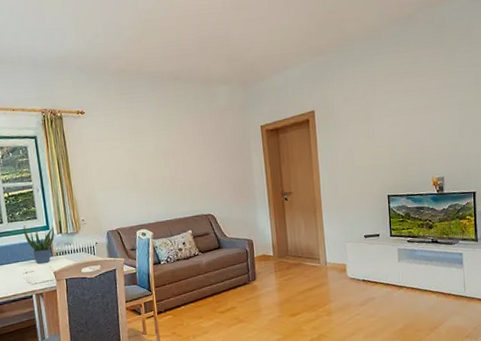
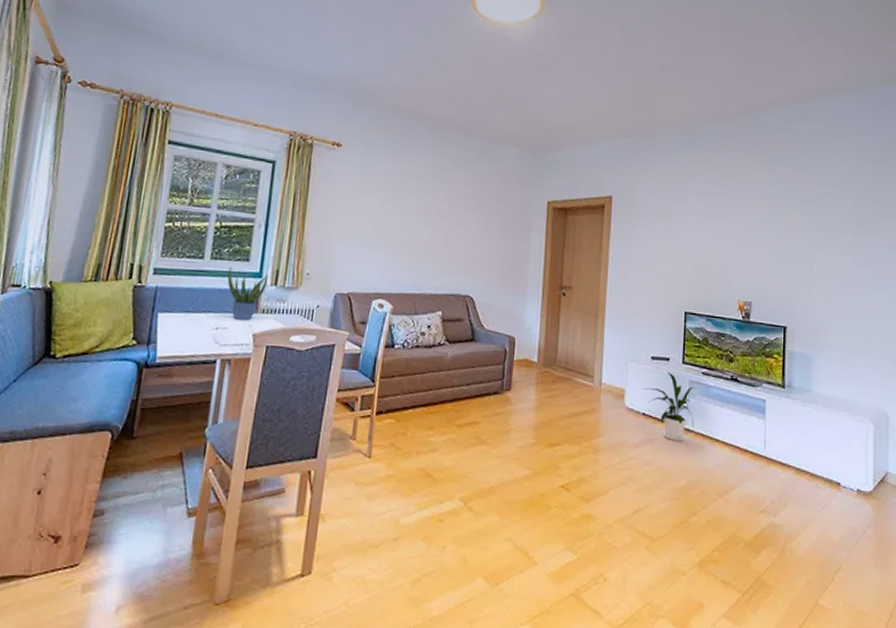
house plant: none [360,244,405,297] -> present [643,371,695,442]

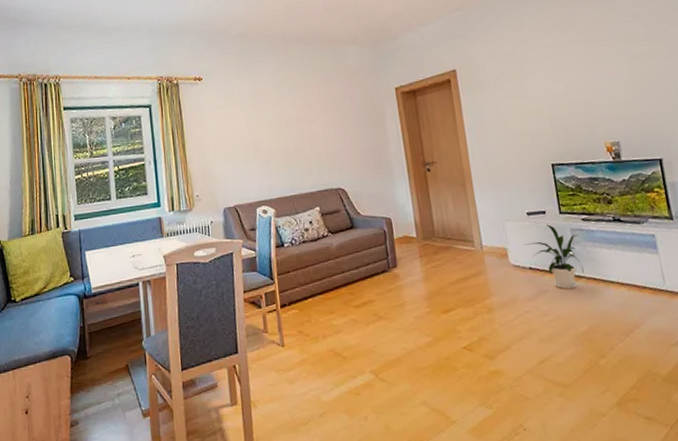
potted plant: present [227,267,269,321] -> none [133,201,166,247]

